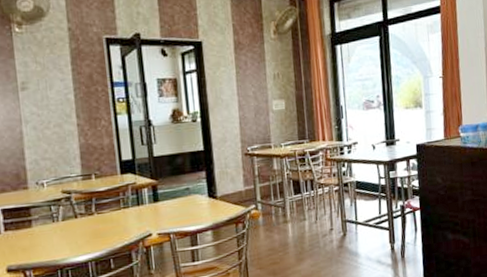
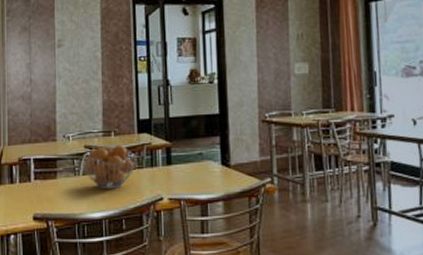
fruit basket: none [60,186,122,233] -> present [82,144,137,189]

